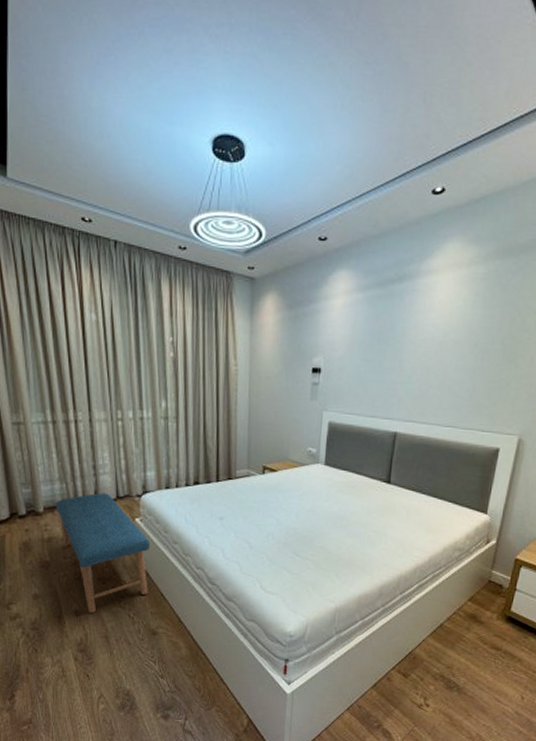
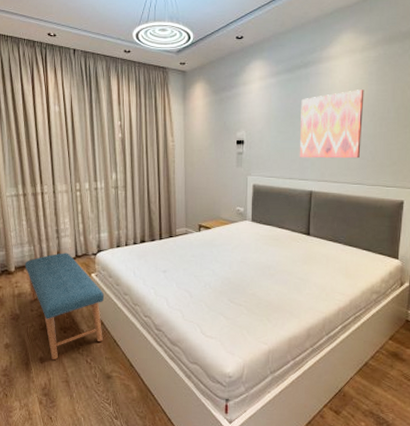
wall art: none [384,313,467,397] -> present [299,89,364,159]

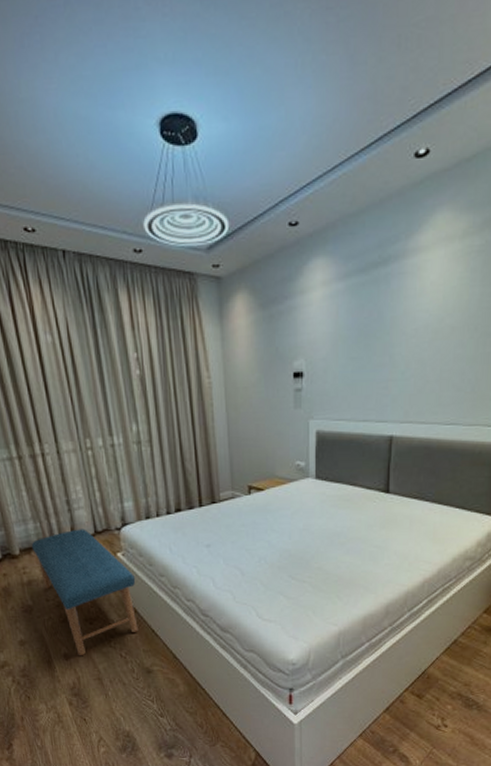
wall art: present [299,89,364,159] -> none [376,294,464,393]

